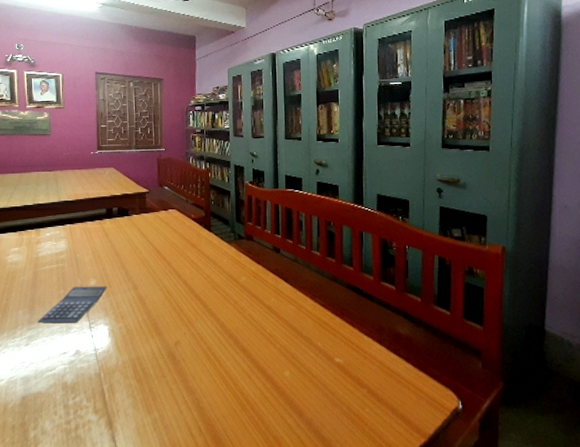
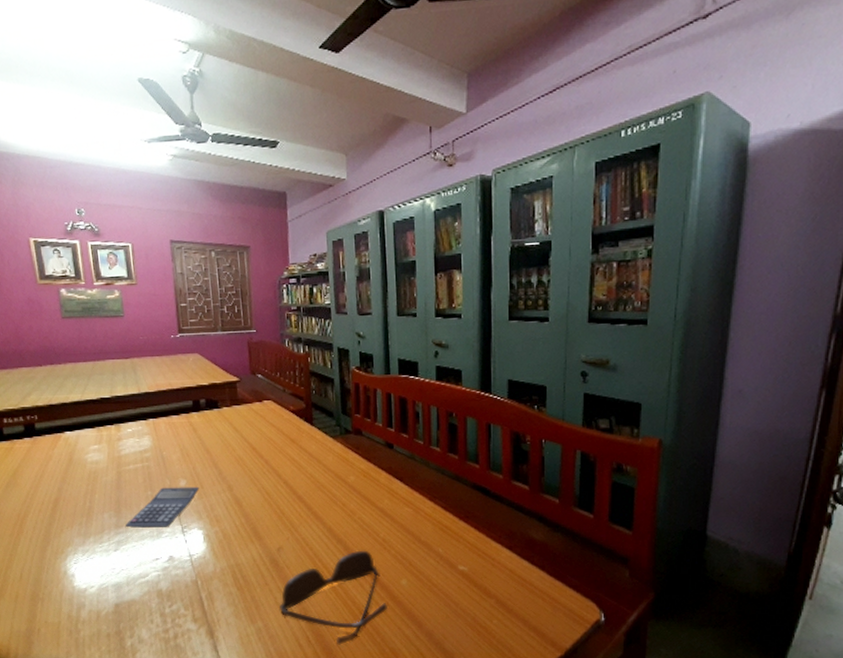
eyeglasses: none [175,344,272,434] -> present [279,550,387,645]

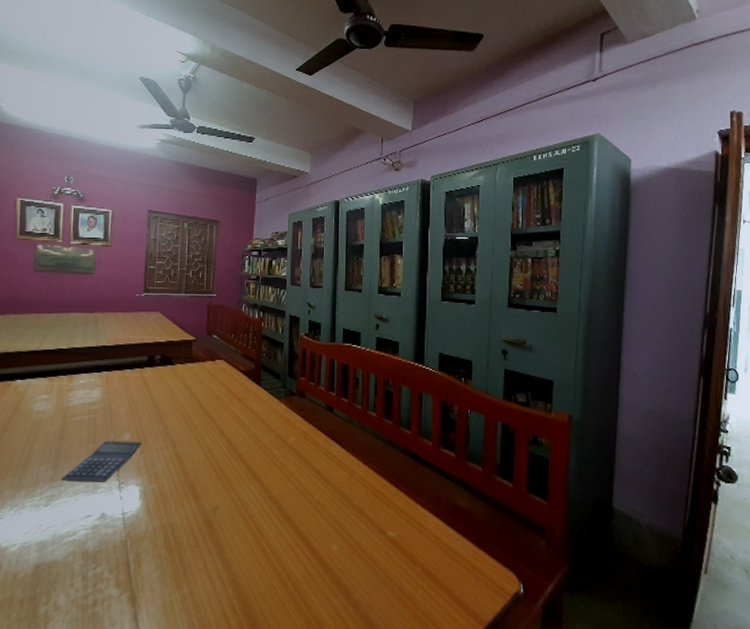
eyeglasses: present [279,550,387,645] -> none [208,512,317,615]

